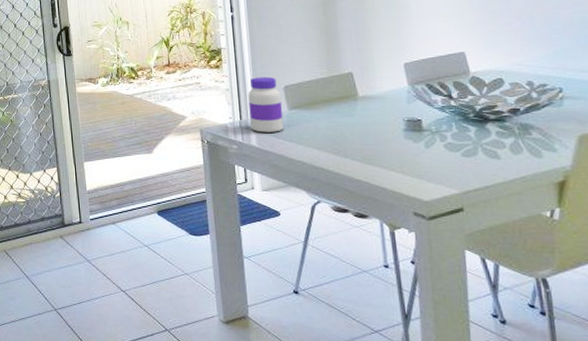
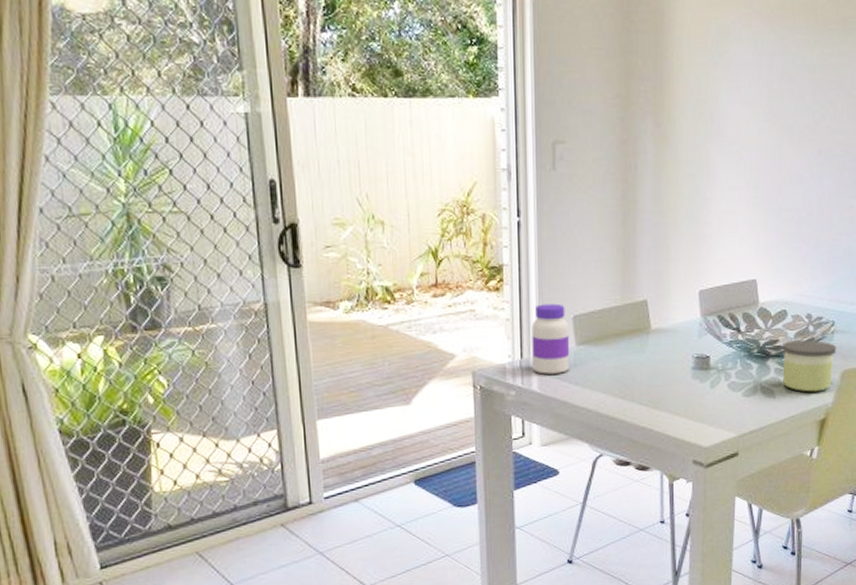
candle: none [502,105,569,155] -> present [782,339,837,392]

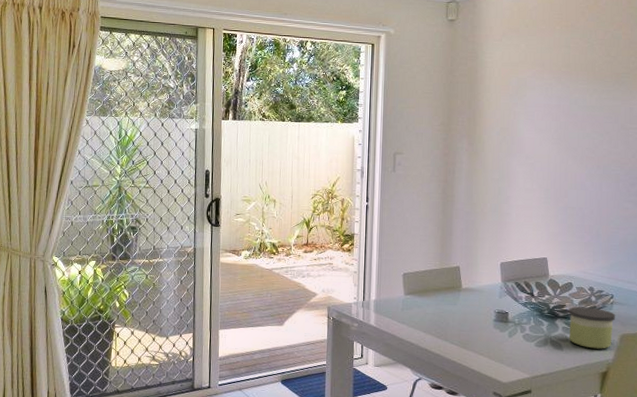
jar: present [532,303,570,374] -> none [371,263,400,314]

